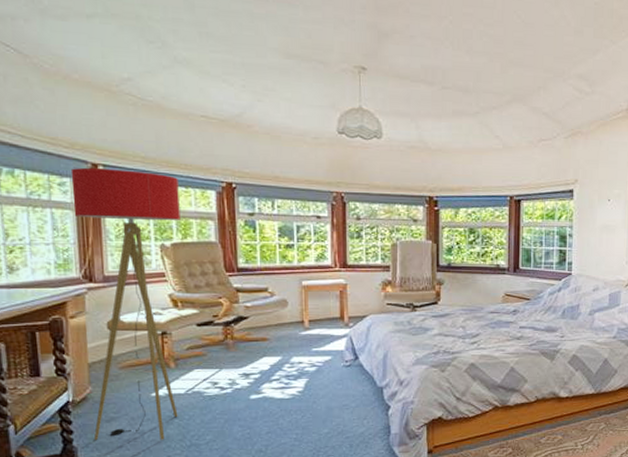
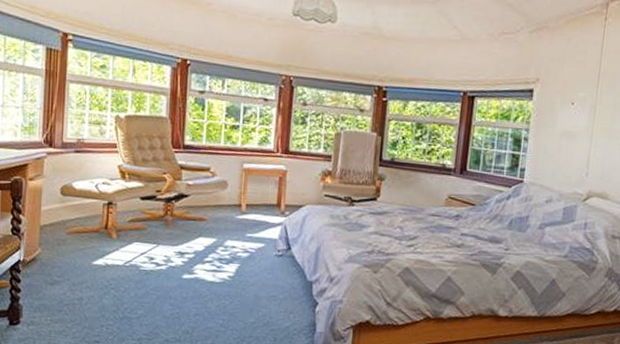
floor lamp: present [70,167,180,441] -> none [37,36,138,309]

